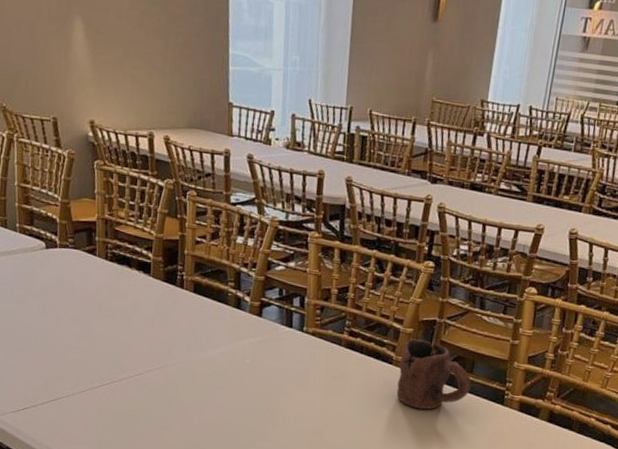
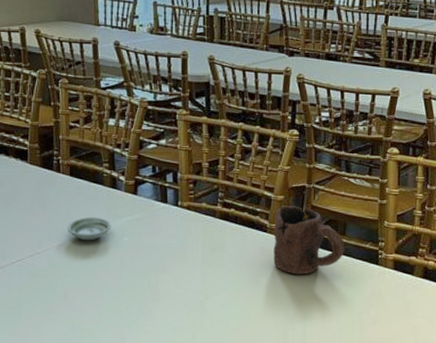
saucer: none [188,336,234,360] -> present [67,217,111,241]

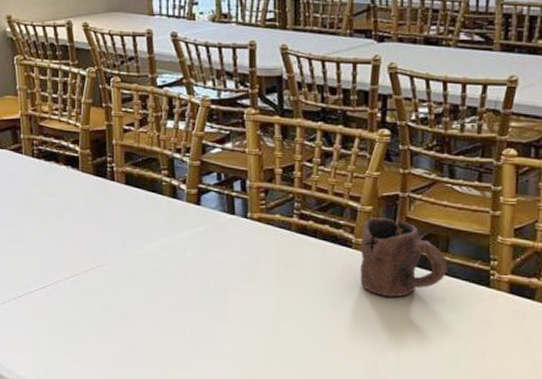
saucer: present [67,217,111,241] -> none [124,229,172,256]

